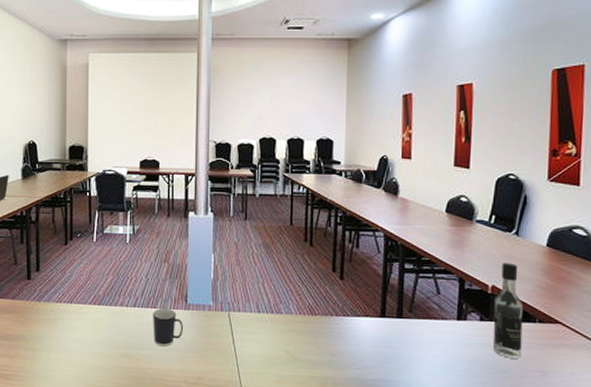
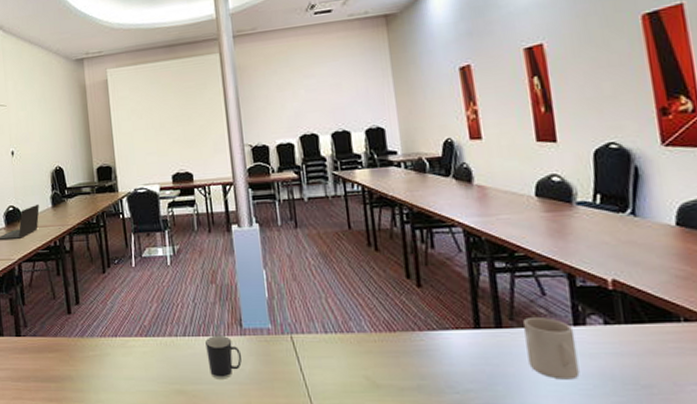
cup: none [418,311,457,363] -> present [523,318,580,380]
bottle: present [492,263,523,359] -> none [618,250,669,369]

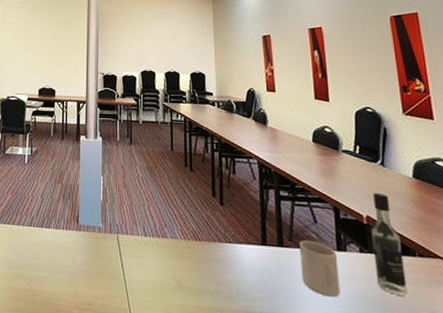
mug: present [205,336,242,379] -> none [46,229,75,268]
bottle: none [618,250,669,369] -> present [371,193,407,296]

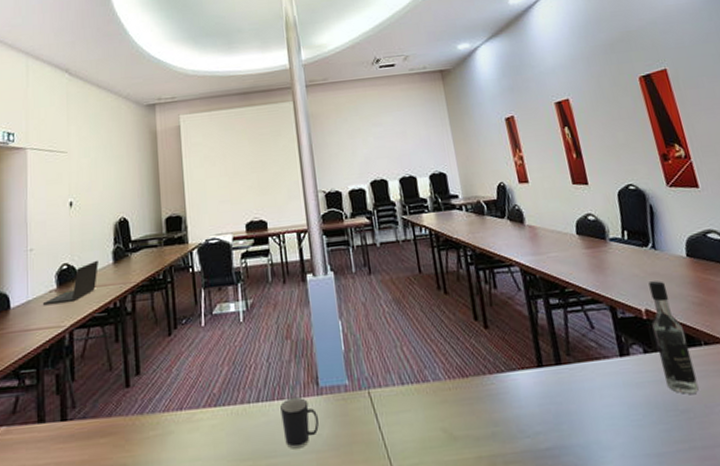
mug: none [46,229,75,268] -> present [280,398,319,449]
cup: present [299,240,341,297] -> none [578,350,630,413]

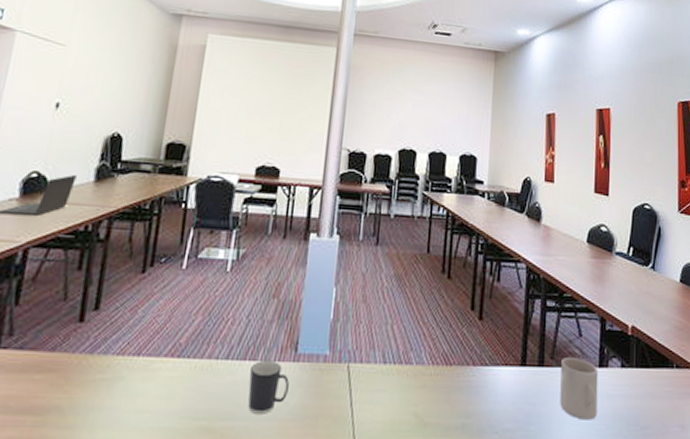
cup: none [578,350,630,413] -> present [560,358,599,420]
bottle: present [648,281,699,394] -> none [633,300,662,411]

